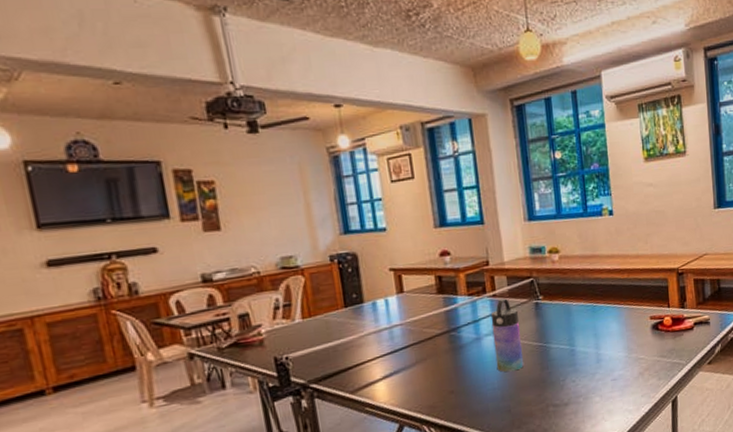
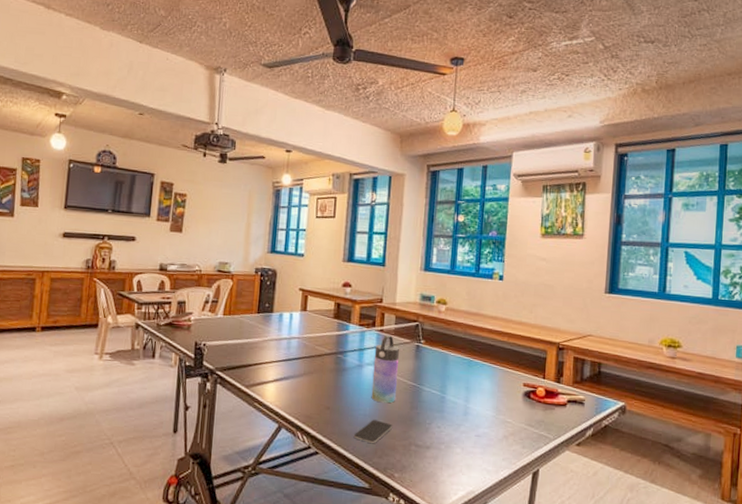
smartphone: none [486,390,526,417] -> present [353,419,393,444]

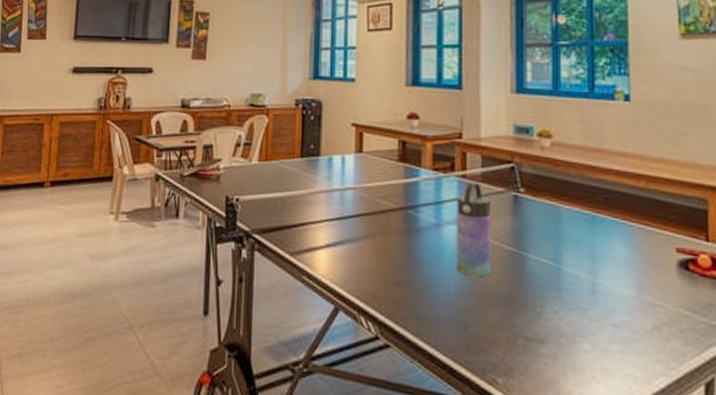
smartphone: present [353,419,393,444] -> none [435,300,490,335]

